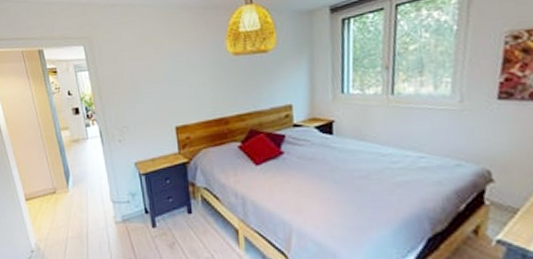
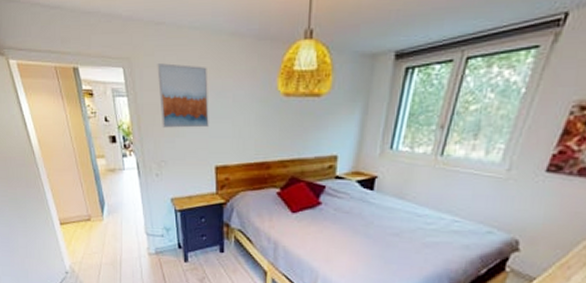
wall art: none [114,37,166,96] -> present [157,63,209,128]

